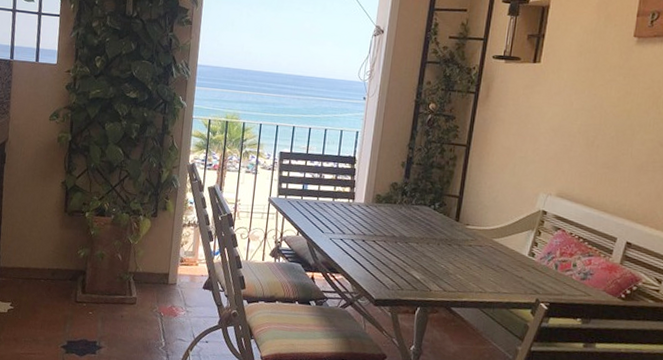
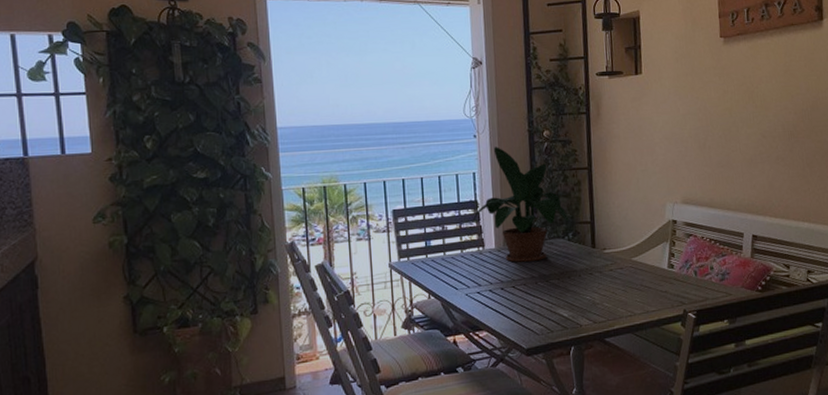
potted plant: none [346,111,438,223] -> present [471,147,569,262]

